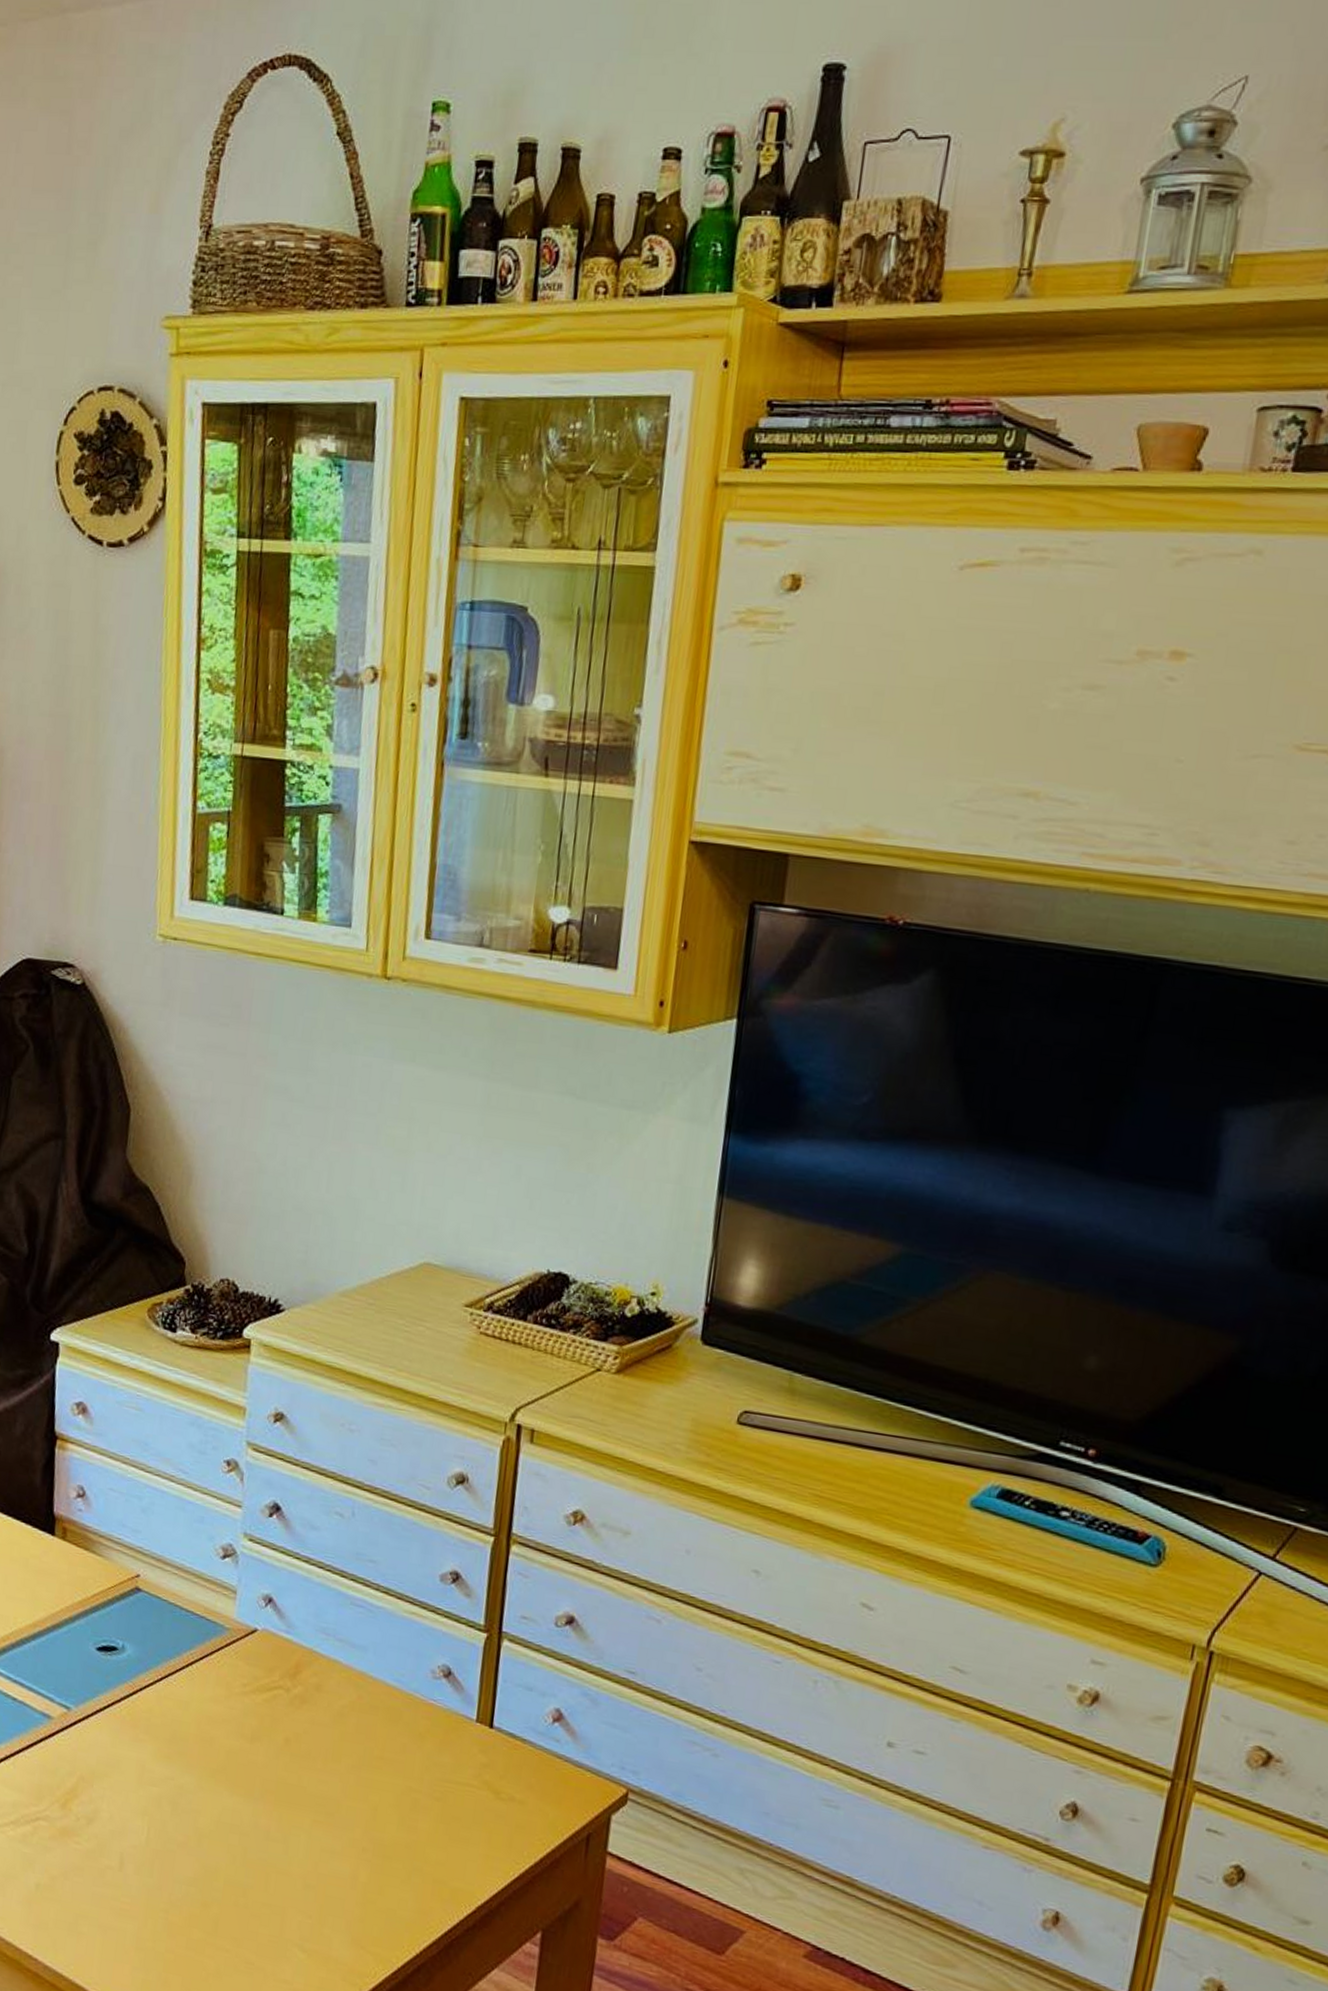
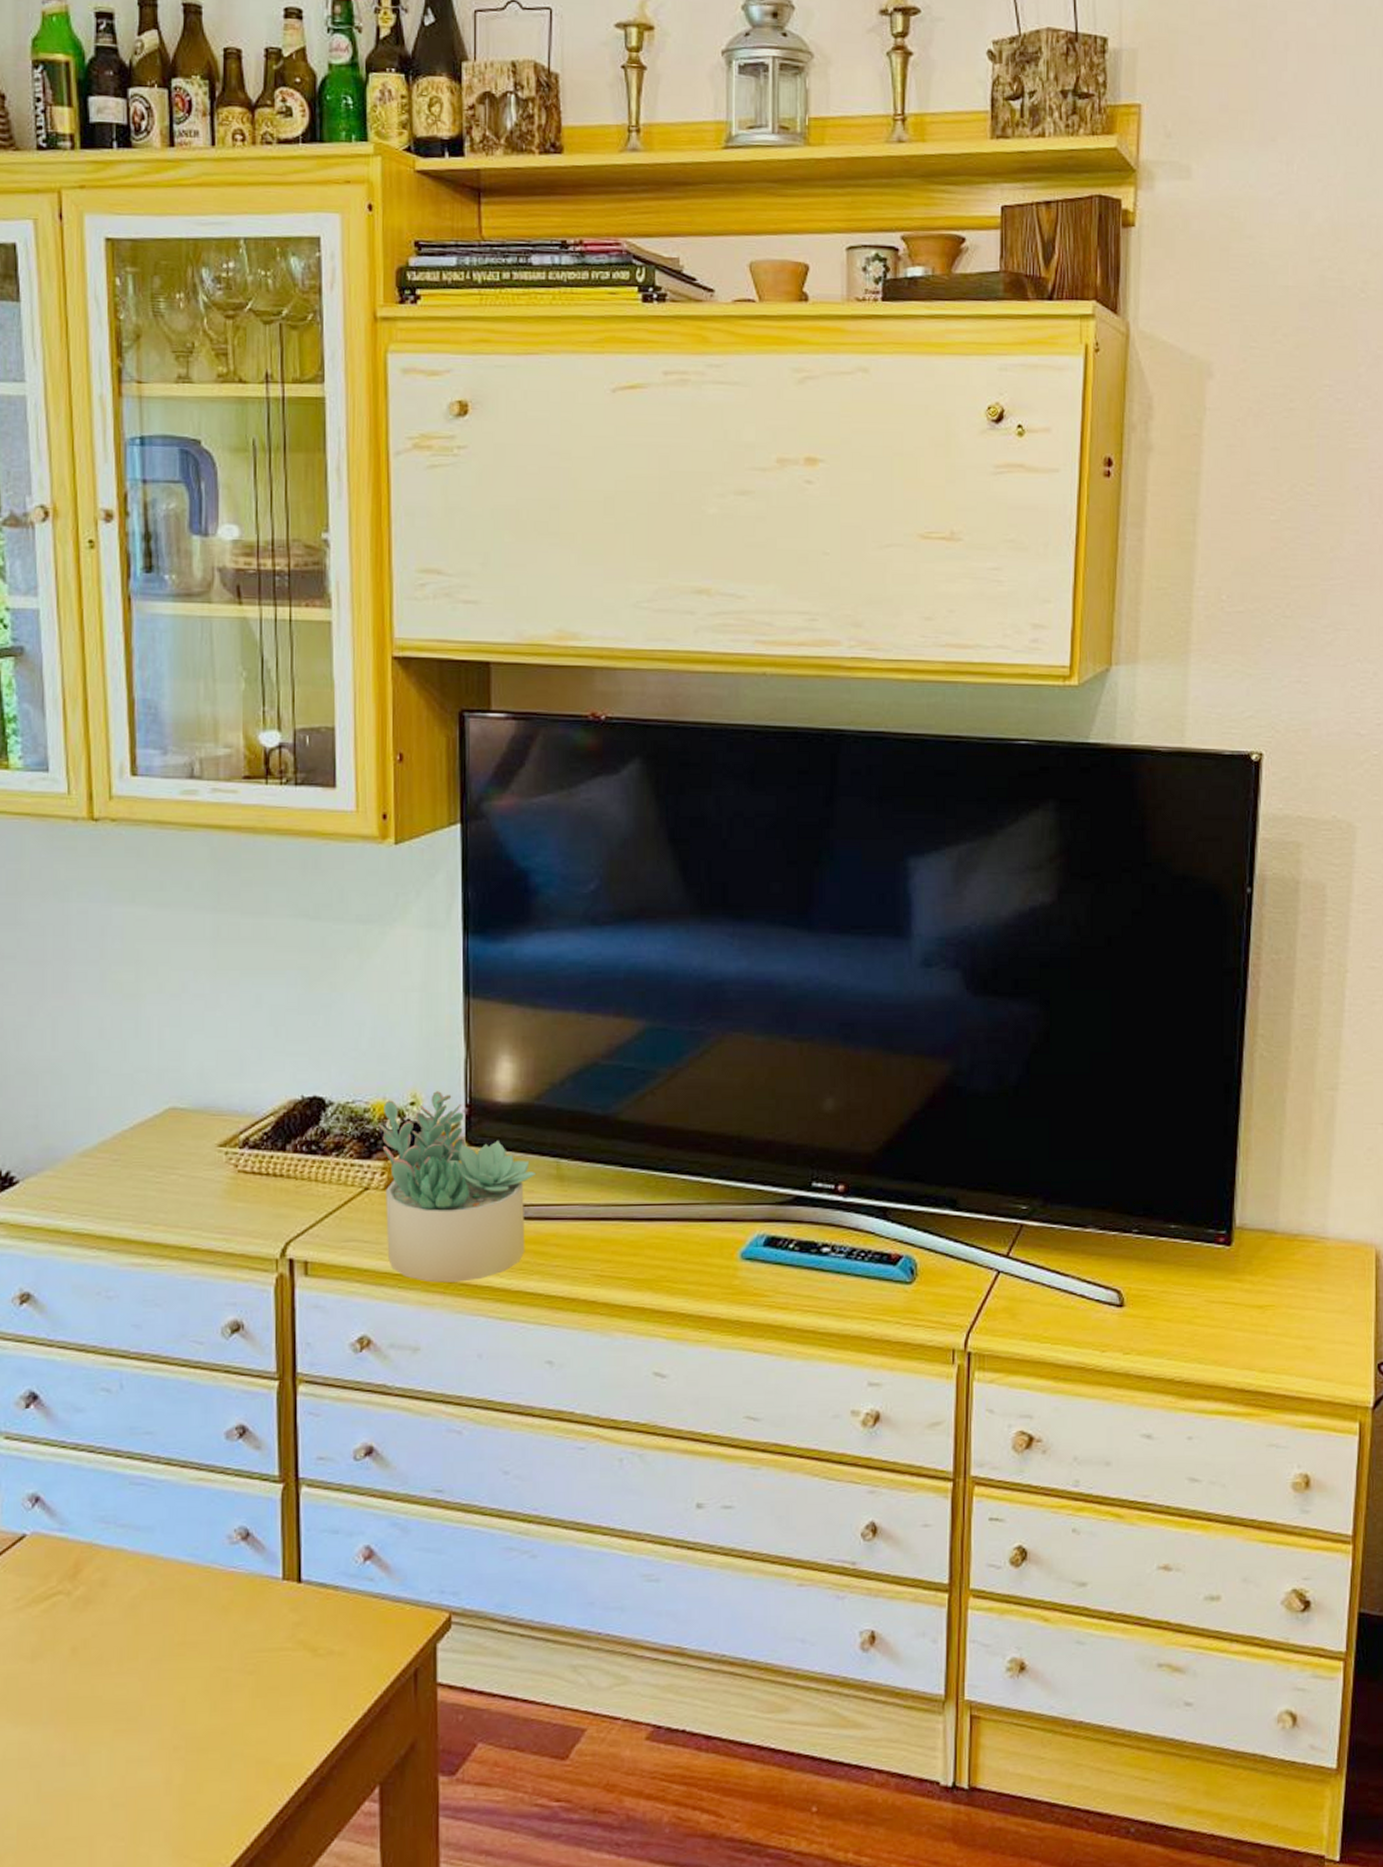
succulent plant: none [611,1285,768,1478] -> present [378,1091,537,1283]

